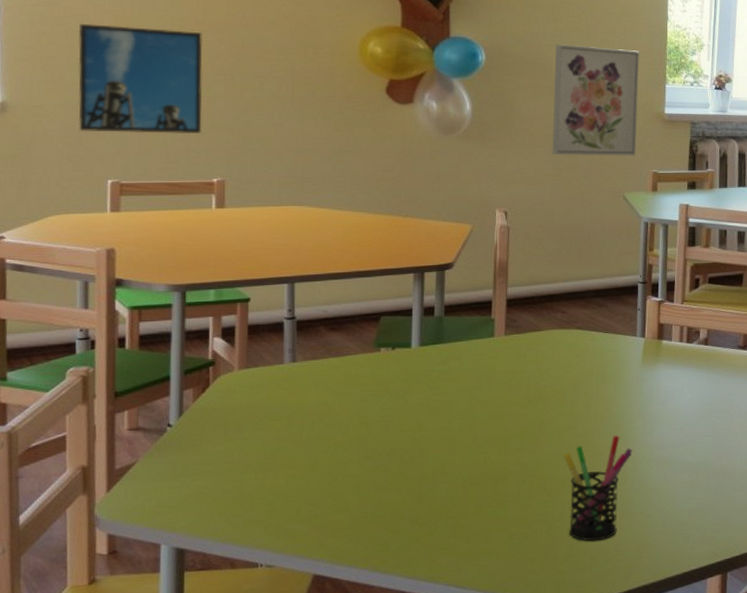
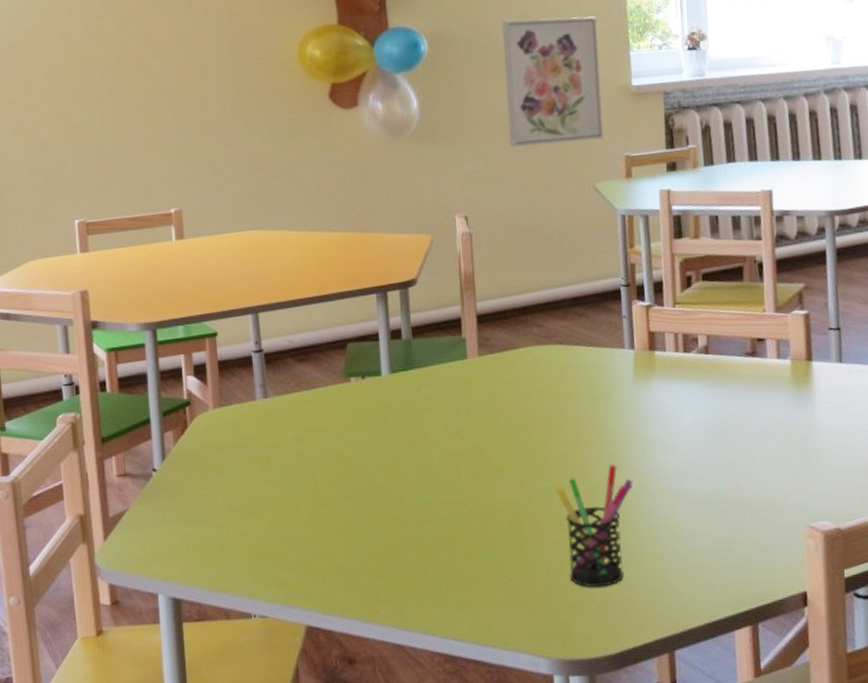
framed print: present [78,23,203,134] -> none [34,56,155,173]

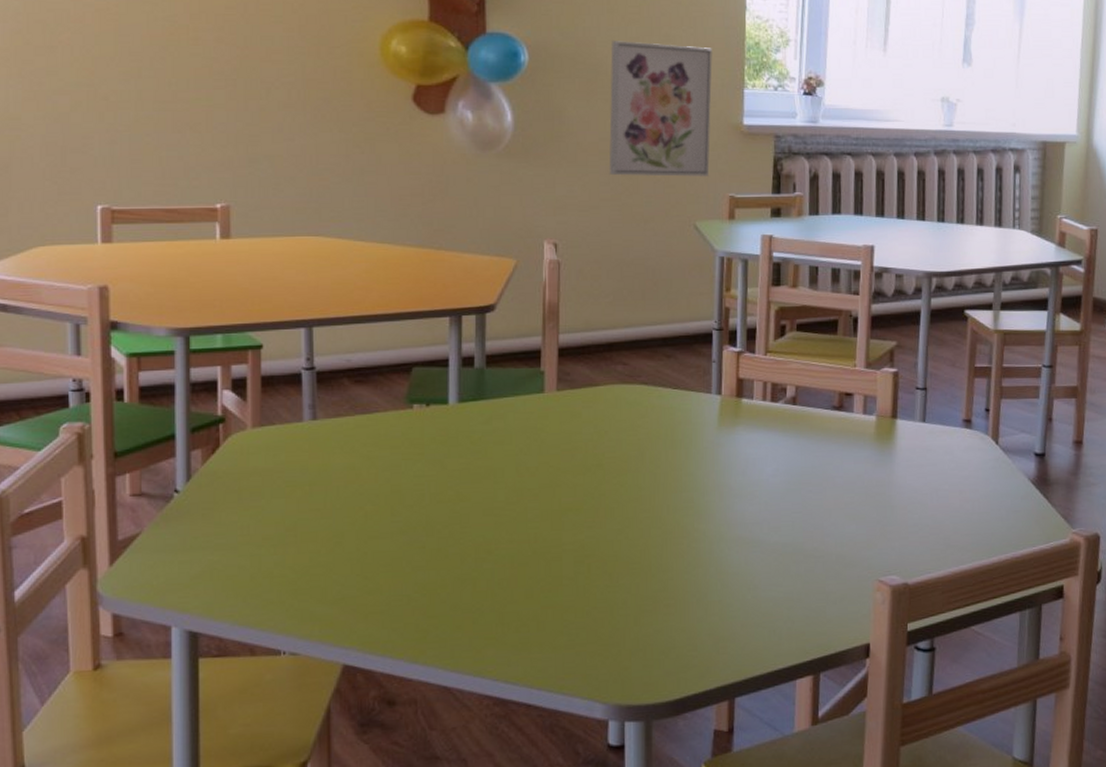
pen holder: present [556,463,633,588] -> none [627,509,708,634]

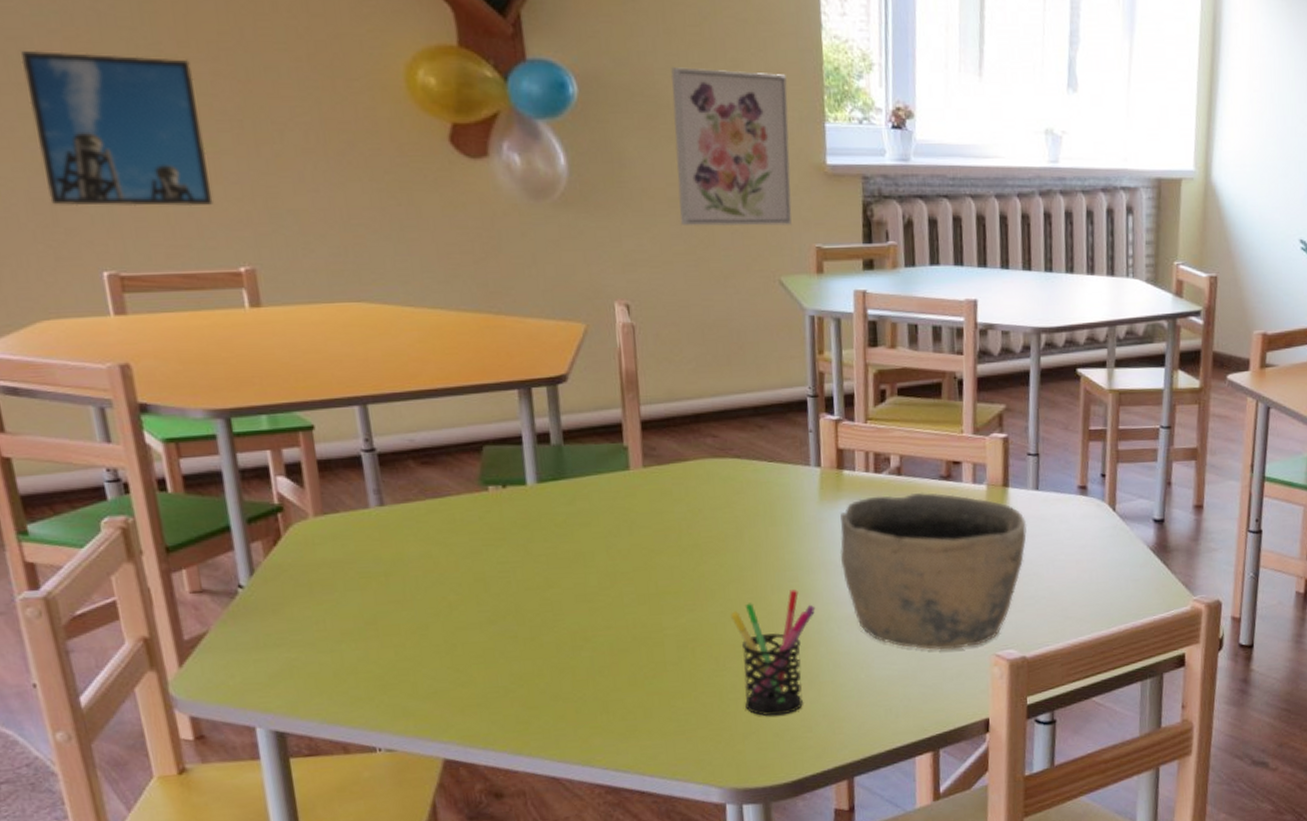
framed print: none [57,19,201,151] -> present [21,50,214,207]
pen holder: none [627,509,708,634] -> present [731,588,816,716]
bowl: none [734,421,914,575] -> present [839,492,1027,651]

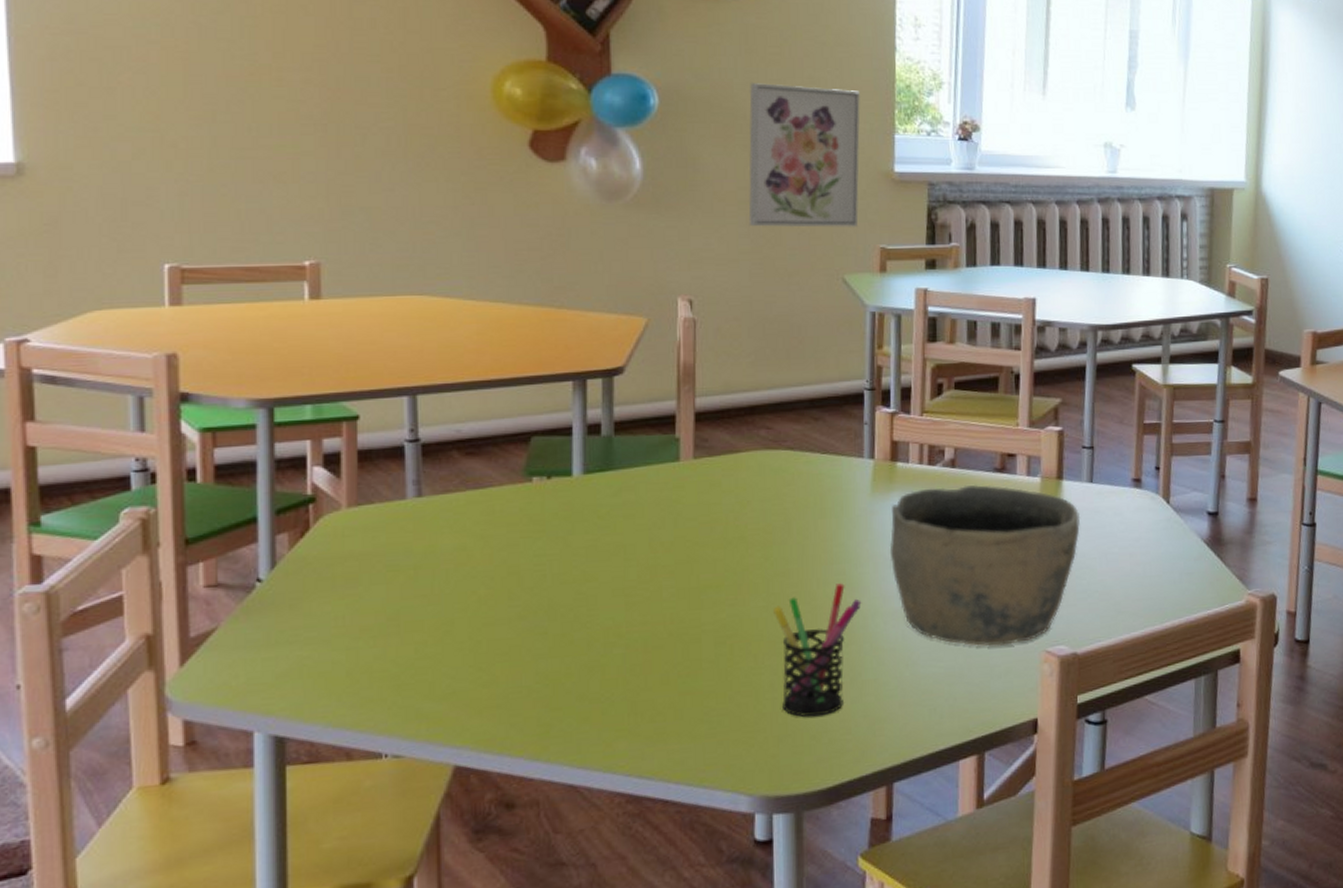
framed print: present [21,50,214,207] -> none [116,58,287,204]

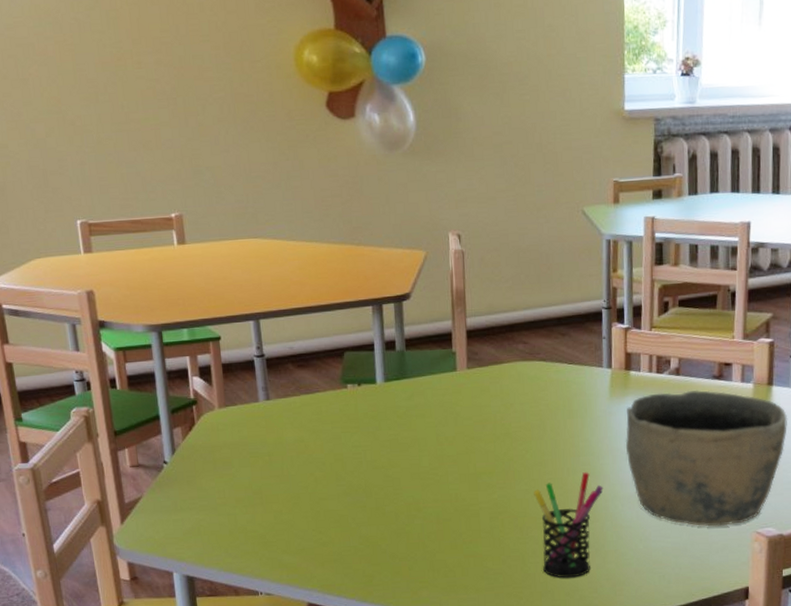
wall art: present [748,83,860,228] -> none [499,34,595,167]

